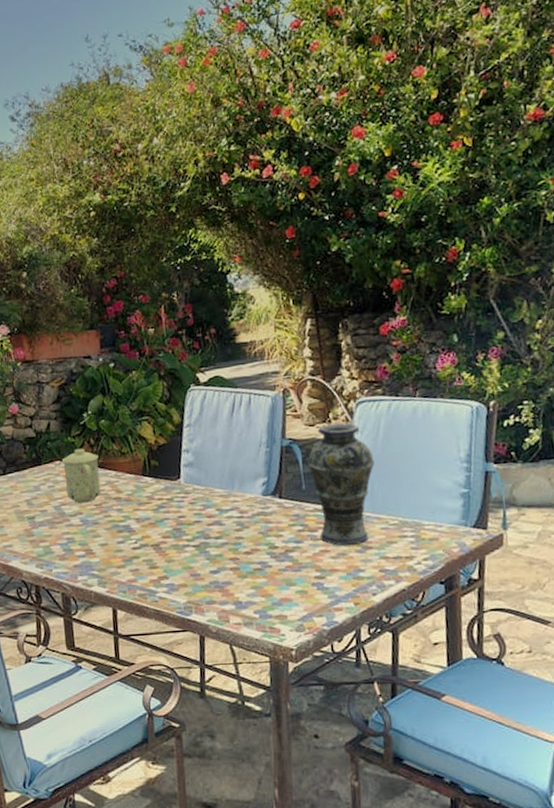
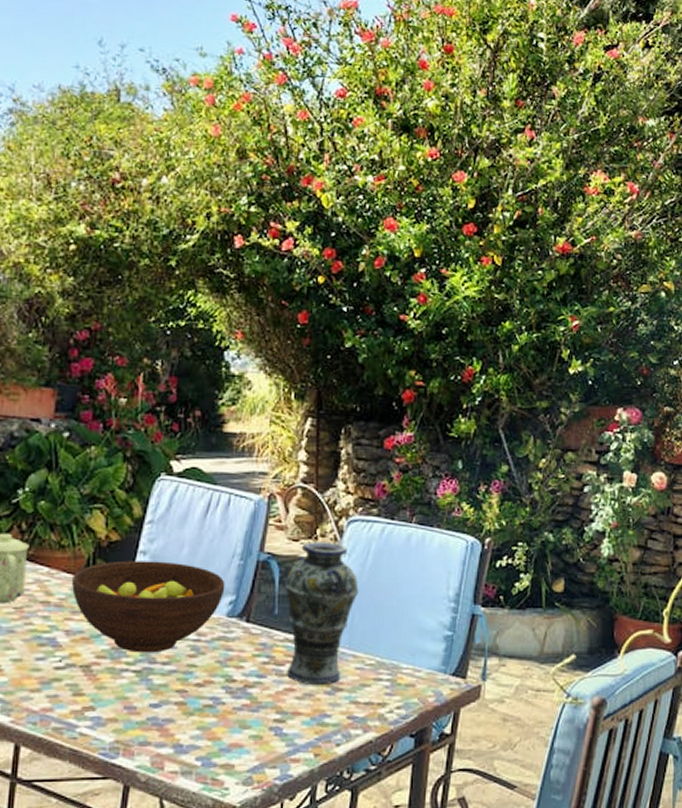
fruit bowl: none [135,456,258,532] -> present [72,560,225,653]

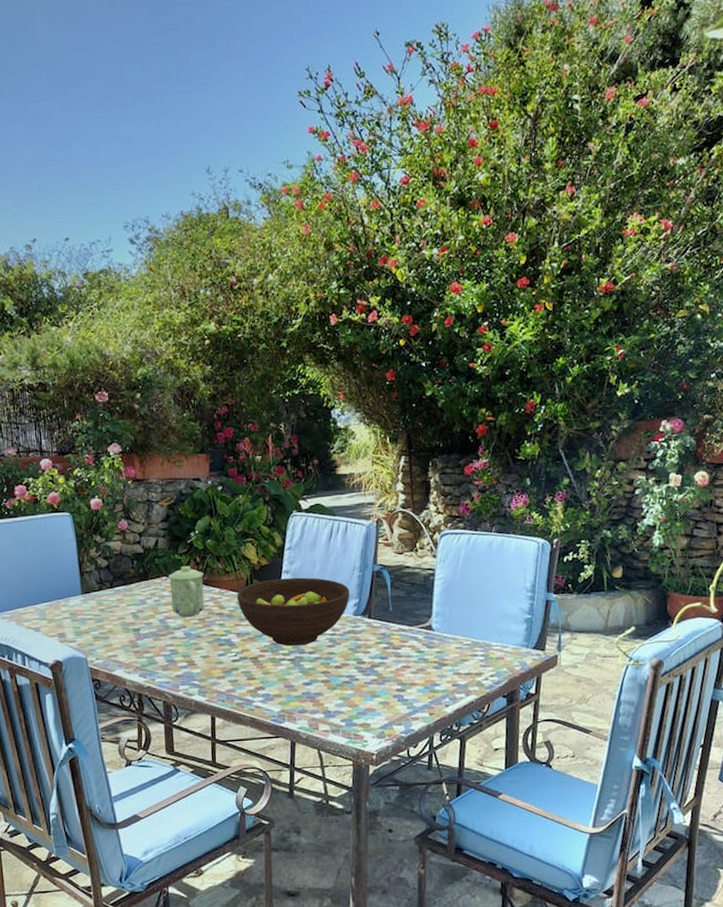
vase: present [284,542,359,686] -> none [395,552,454,663]

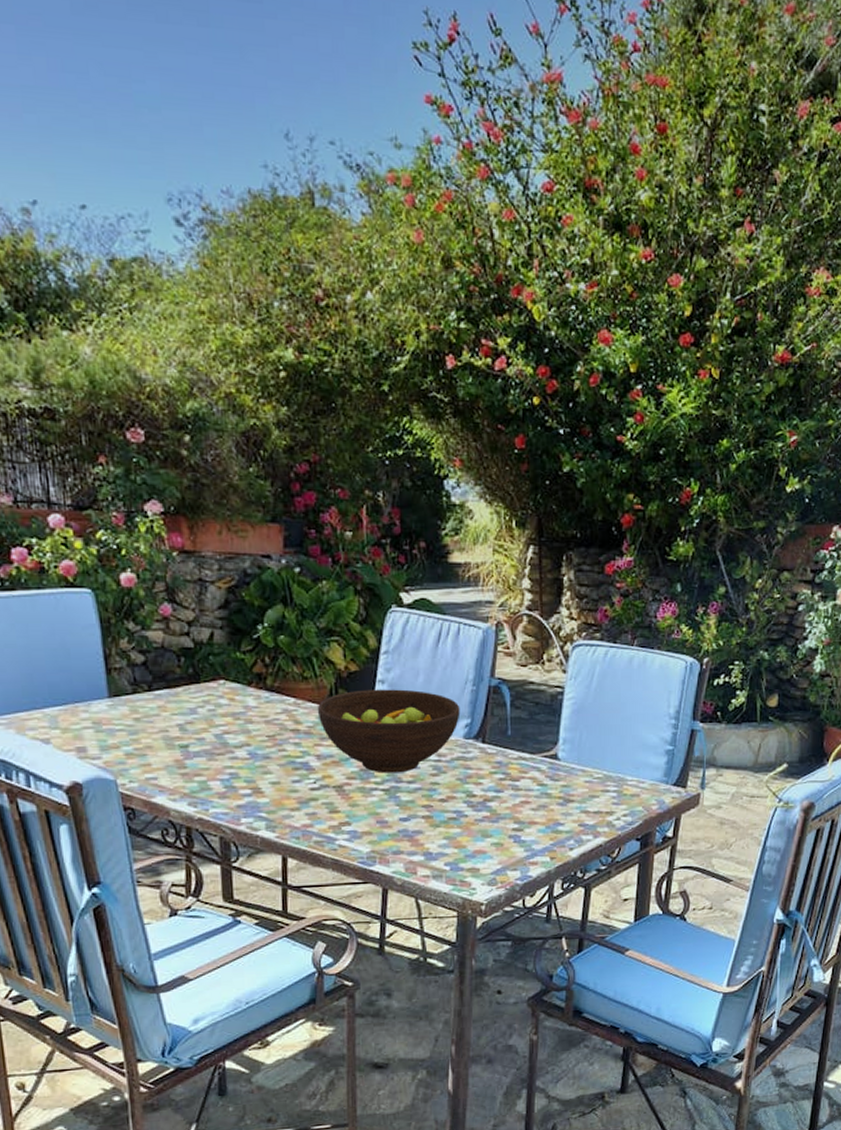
mug: present [168,565,205,618] -> none [227,667,275,733]

